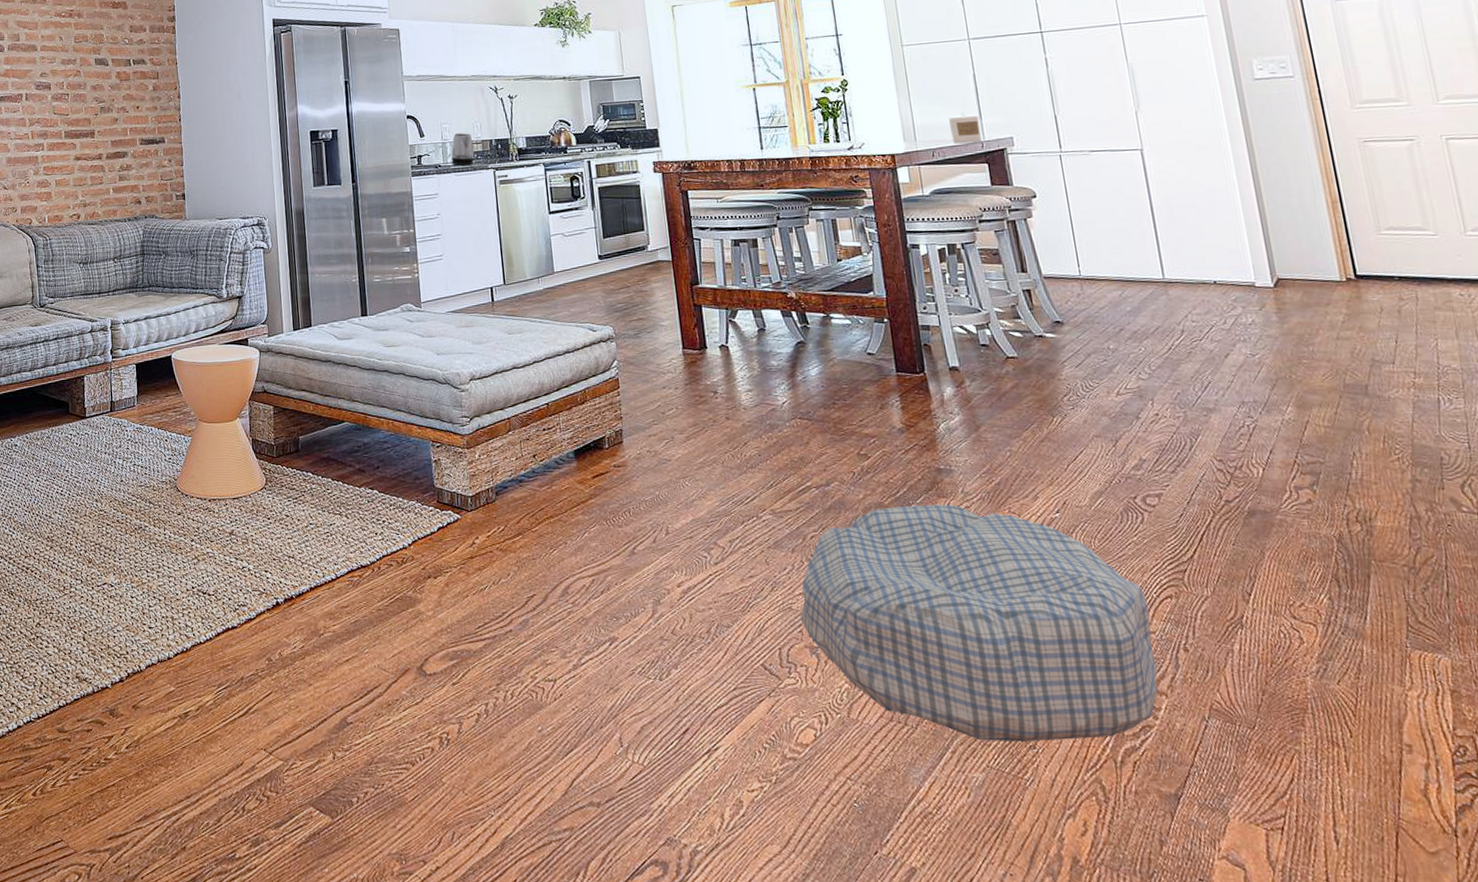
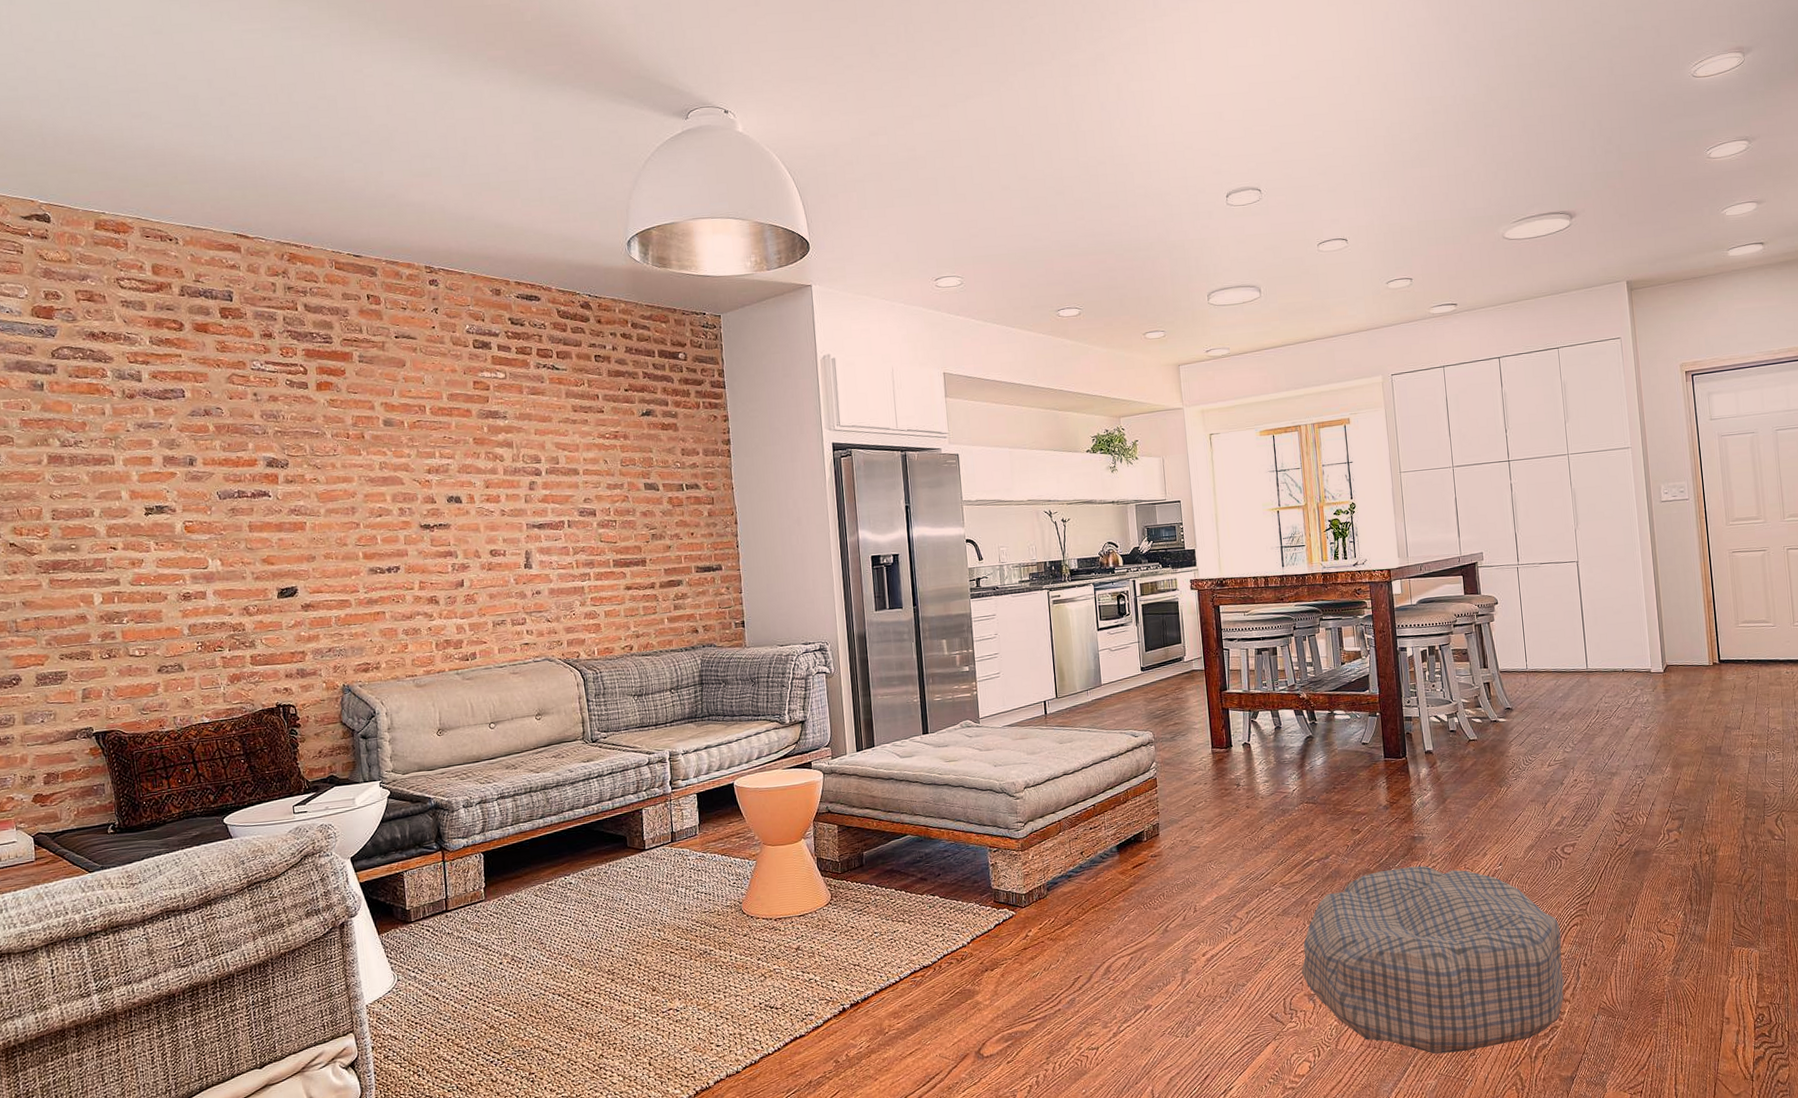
kettle: present [451,132,474,166] -> none [1008,555,1030,587]
candle: present [948,112,982,144] -> none [1434,531,1460,559]

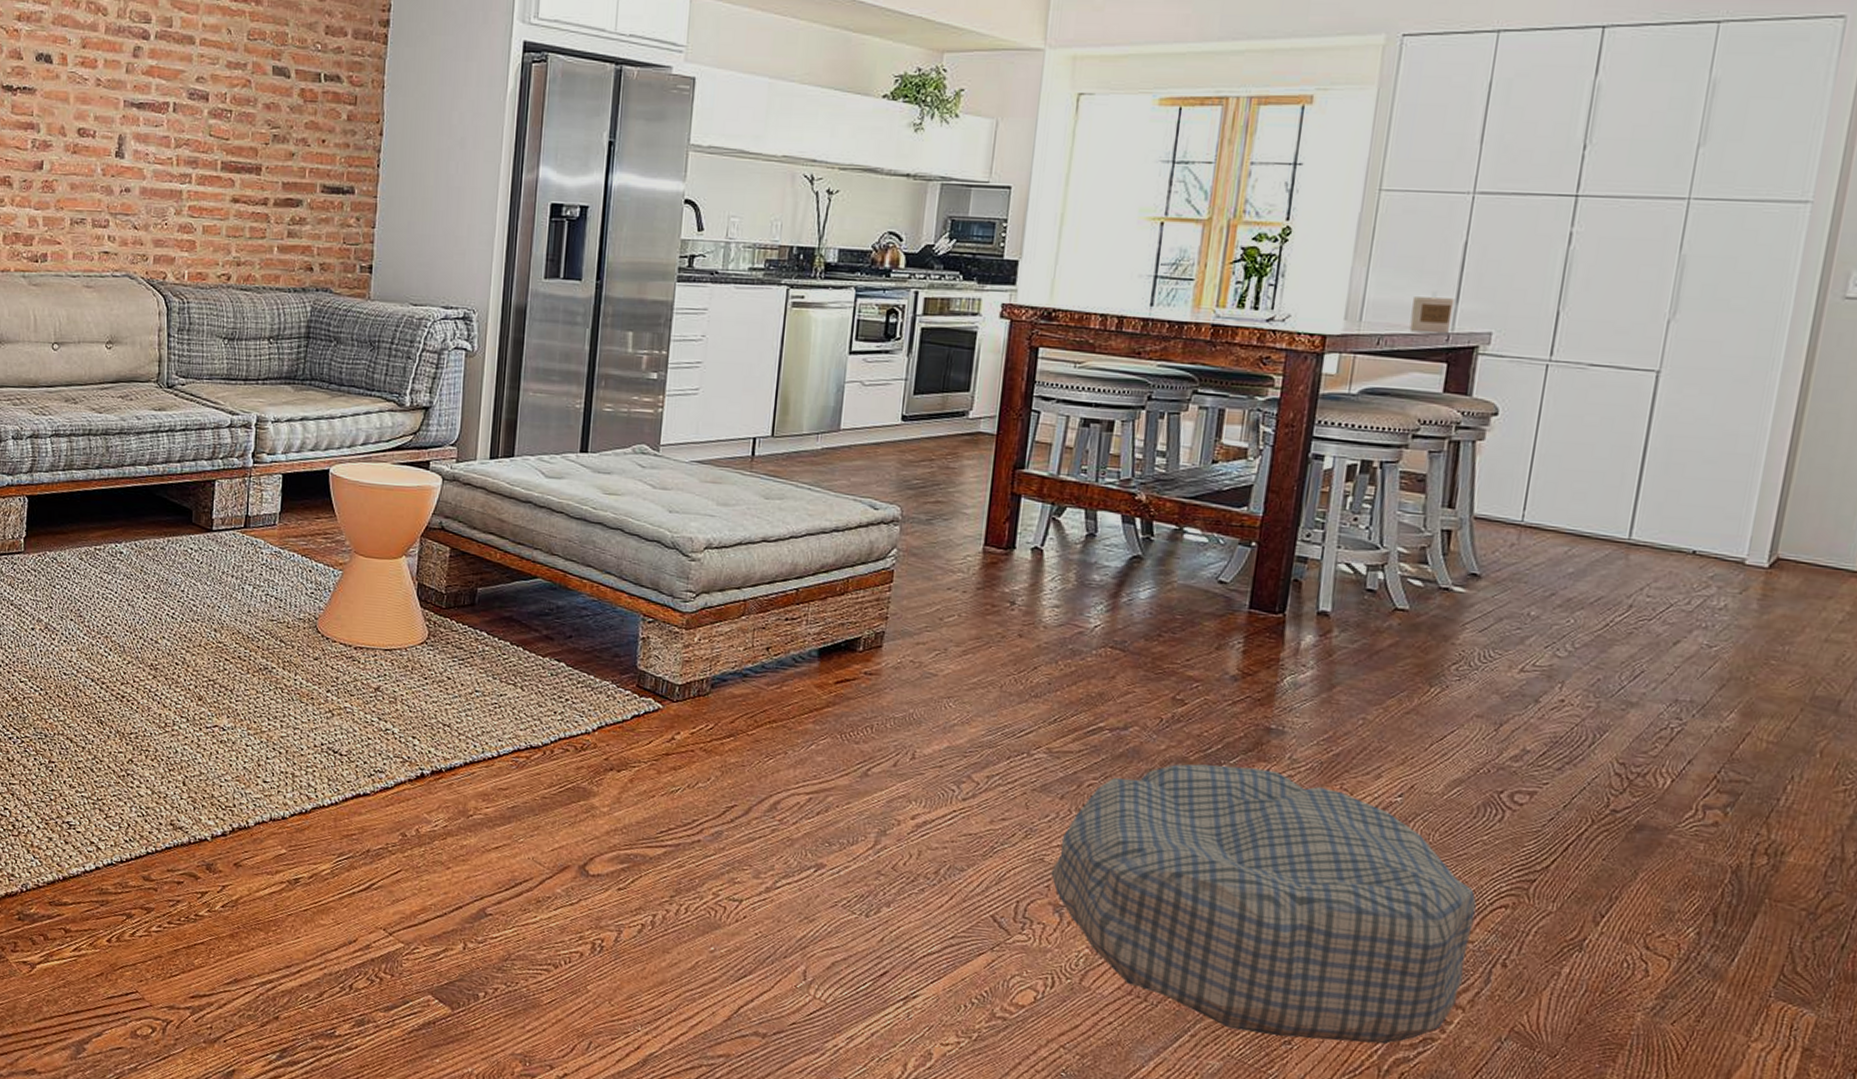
candle: none [1434,531,1460,559] -> present [1409,291,1455,334]

